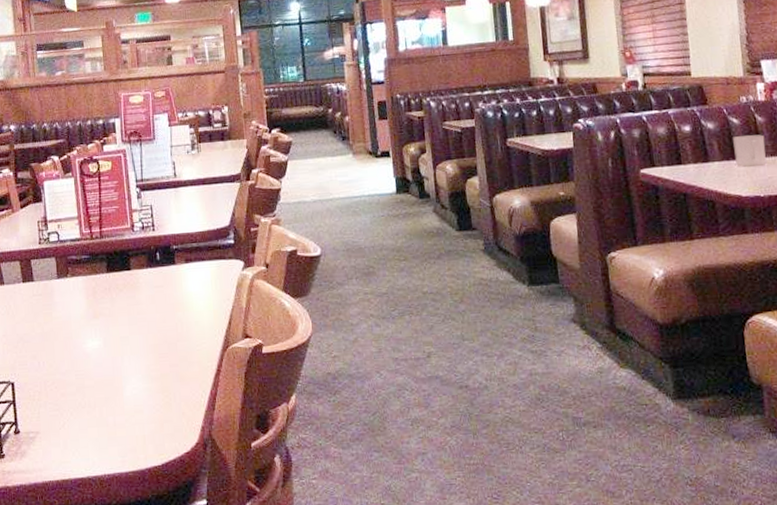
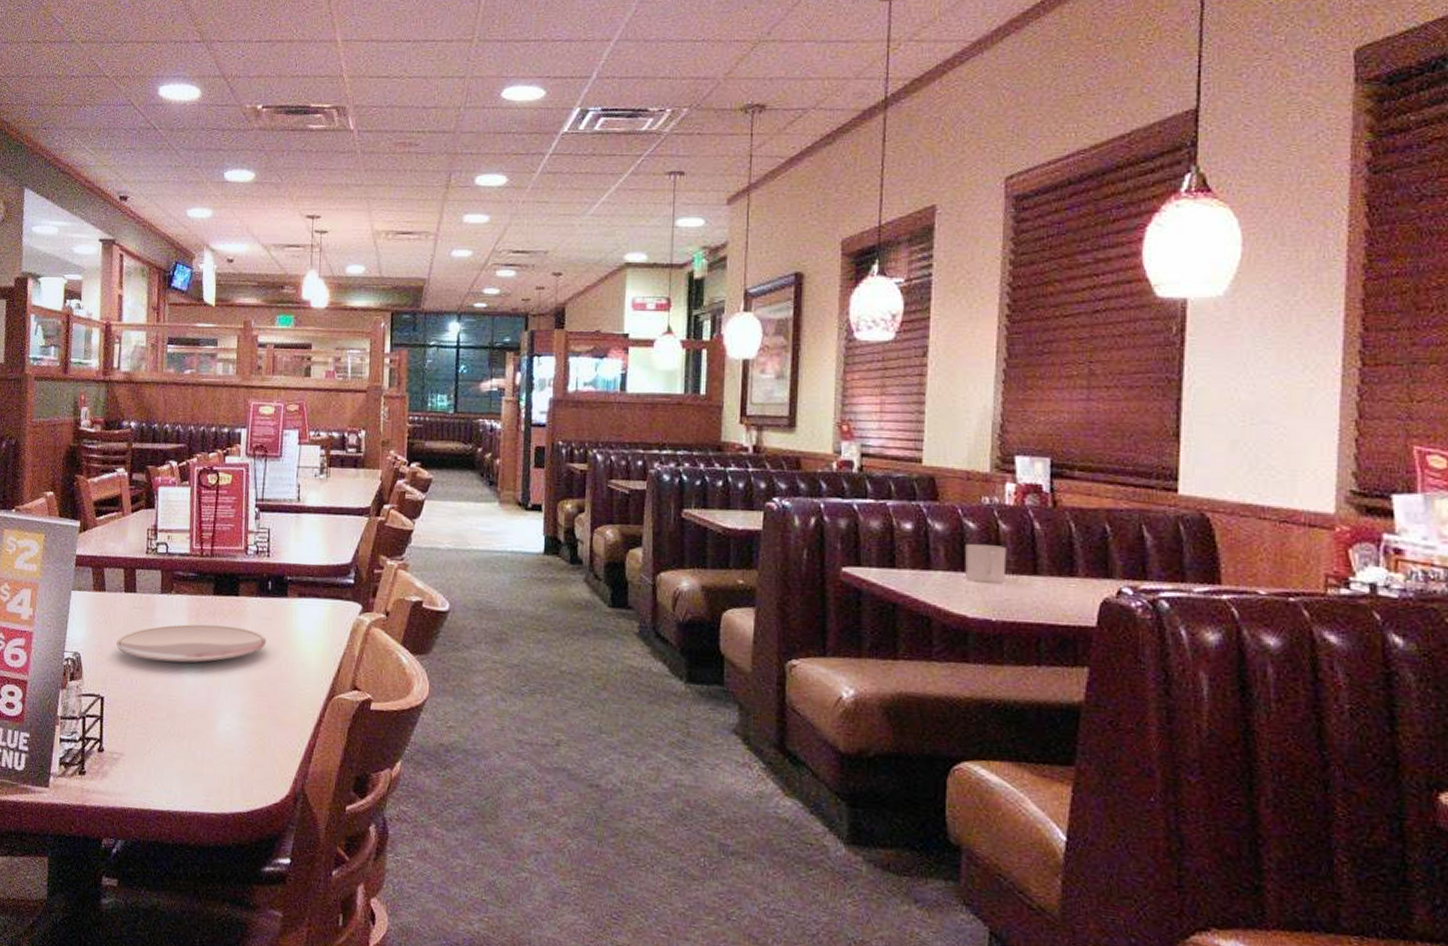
plate: none [20,298,161,341] -> present [116,624,267,664]

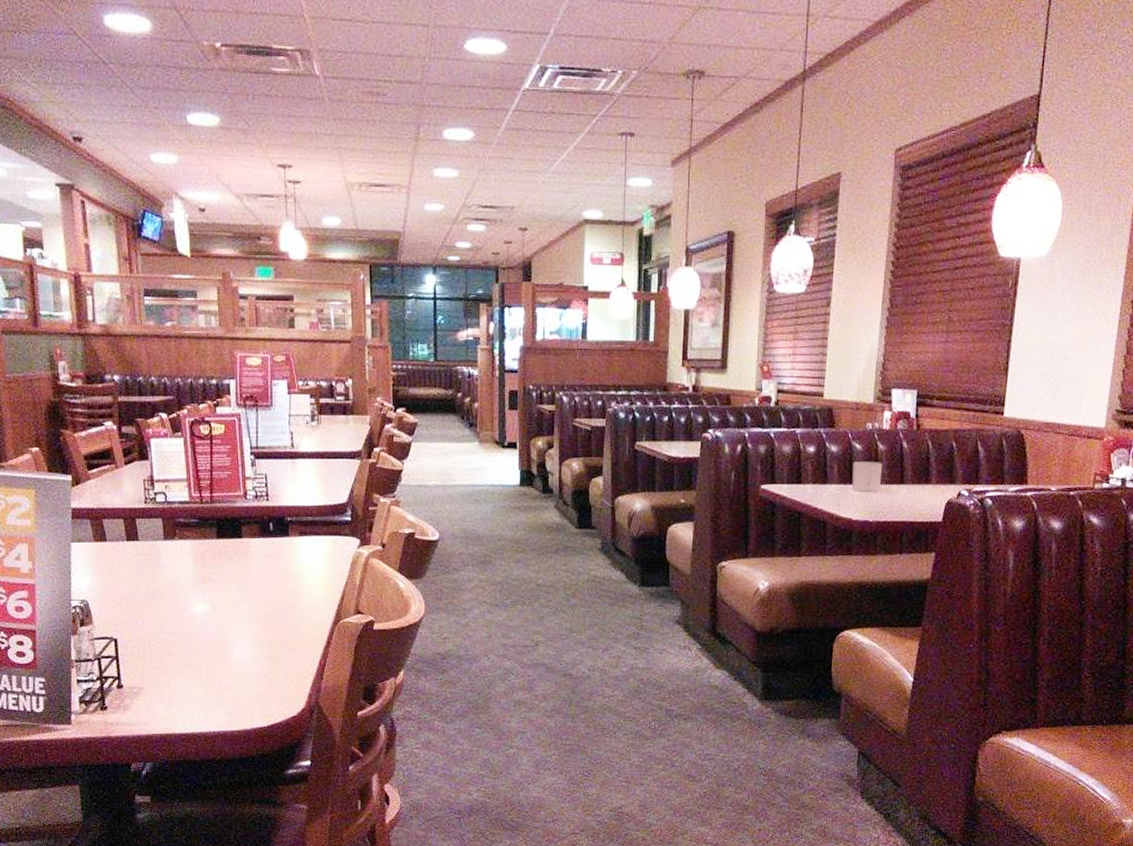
plate: present [116,624,267,664] -> none [123,566,273,602]

